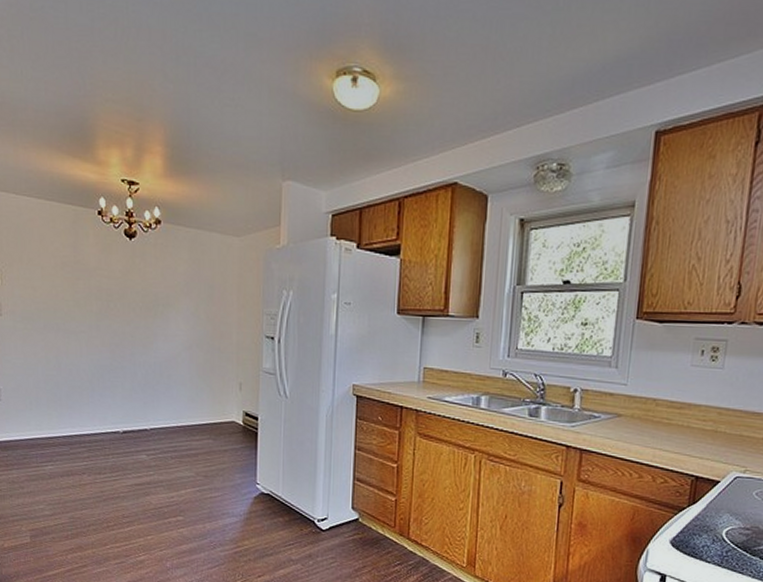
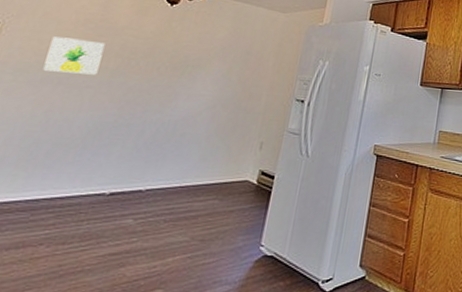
wall art: none [41,283,85,319] -> present [43,36,105,75]

